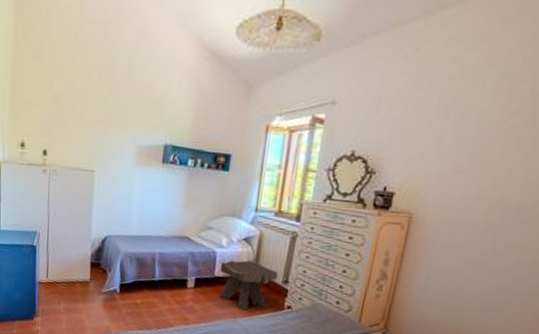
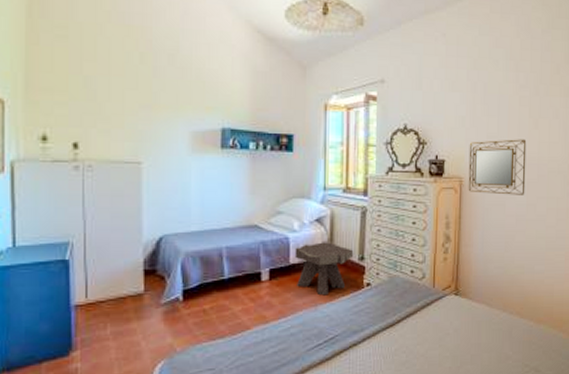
home mirror: none [417,175,507,241] -> present [468,139,527,195]

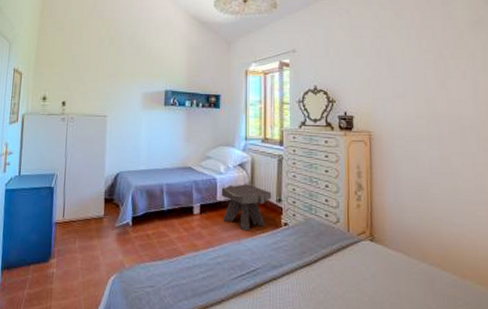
home mirror: present [468,139,527,195] -> none [376,97,437,149]

